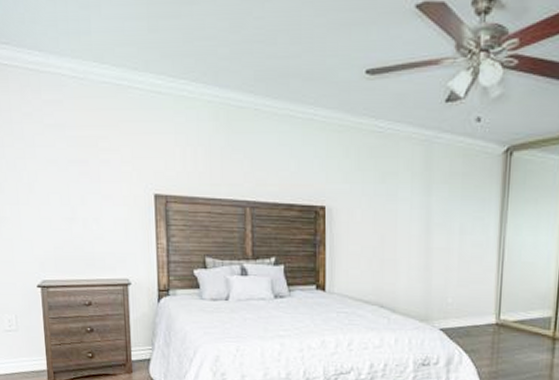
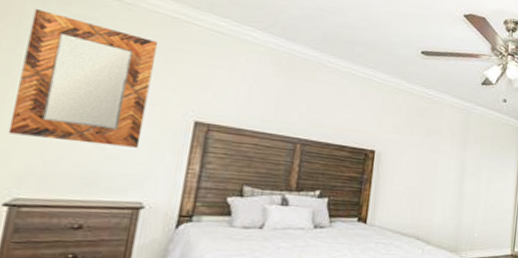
home mirror: none [17,101,116,227] -> present [8,9,157,148]

